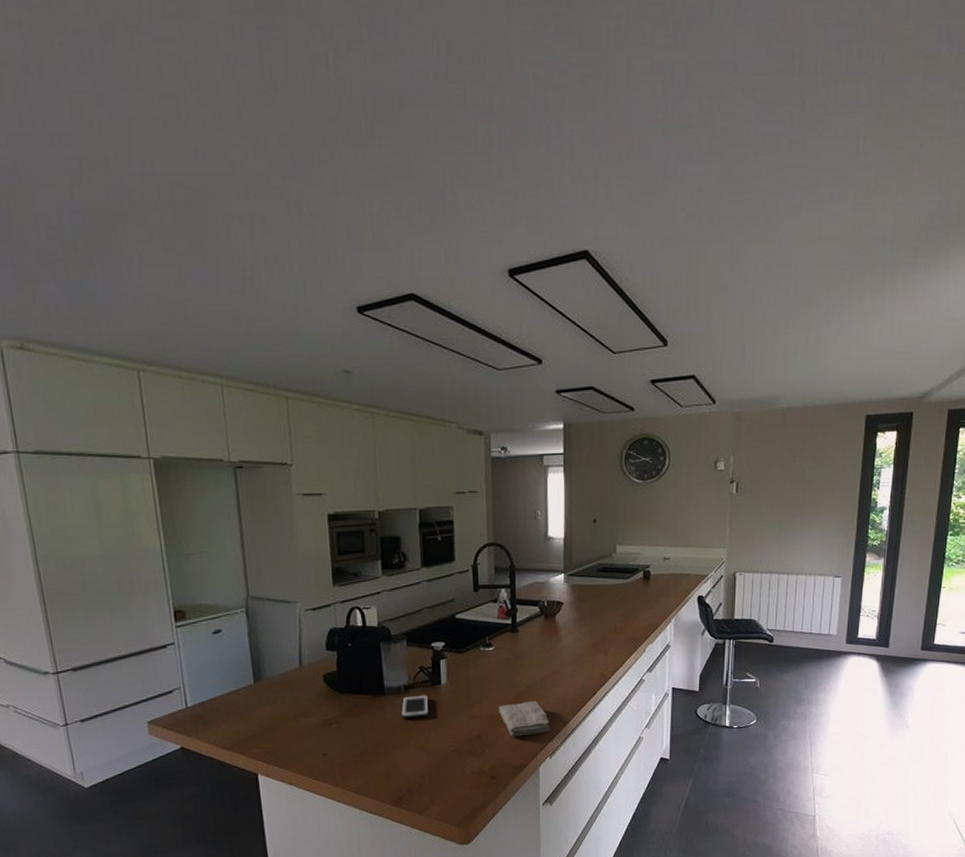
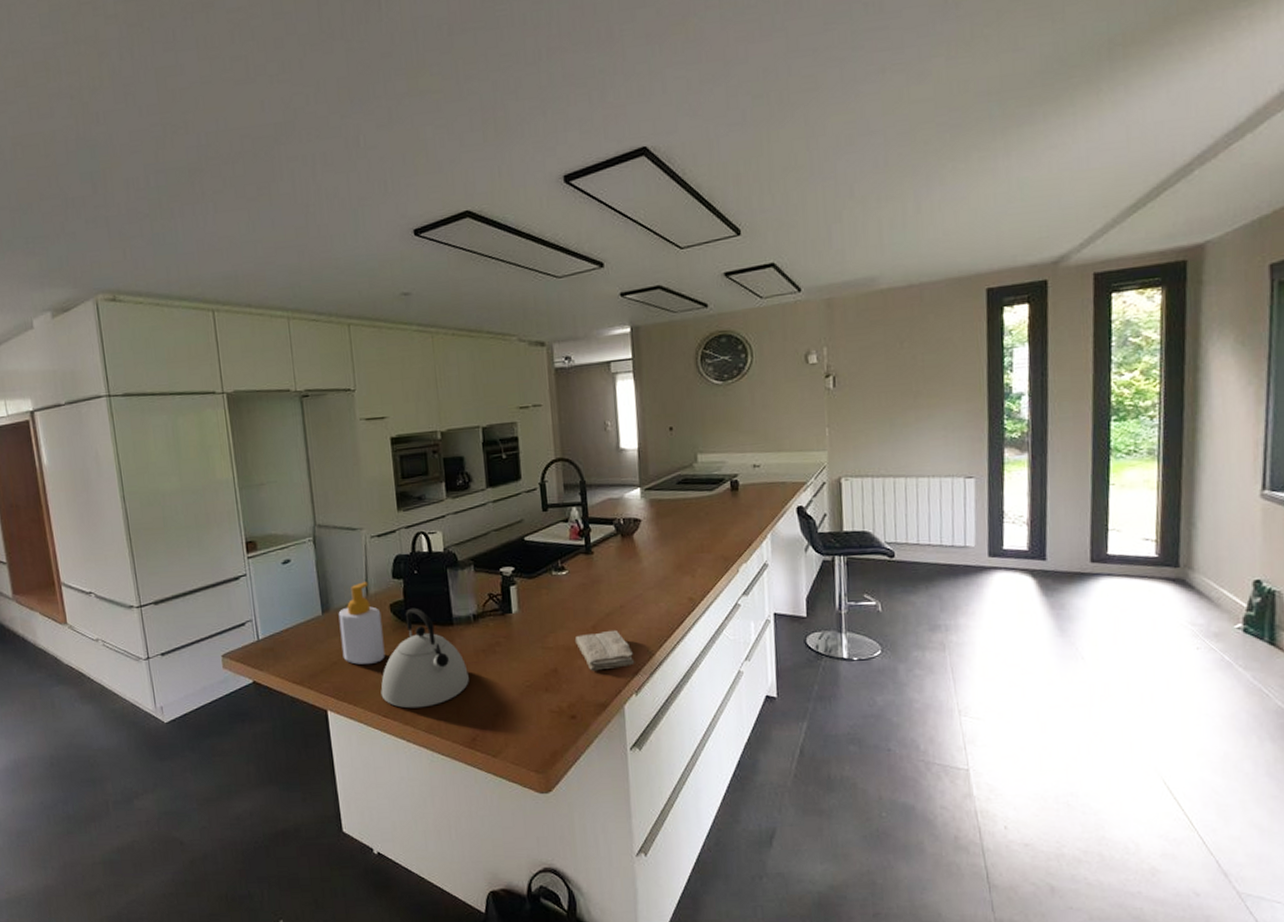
soap bottle: none [270,653,317,731] -> present [338,581,385,665]
kettle: none [312,678,398,772] -> present [381,607,469,709]
cell phone: present [401,695,429,719] -> none [471,624,500,651]

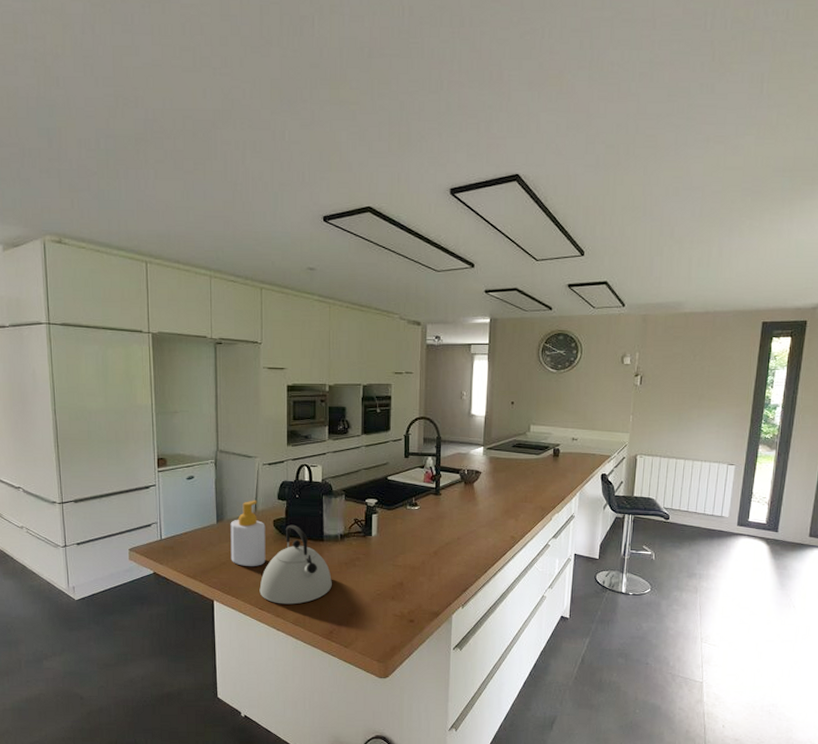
washcloth: present [574,630,635,671] -> none [419,556,464,587]

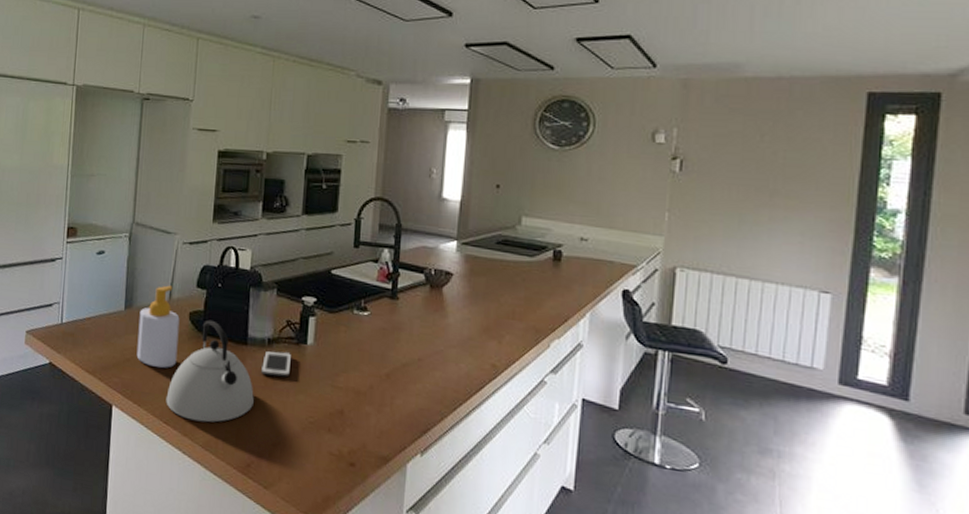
cell phone: none [336,543,361,564] -> present [261,350,292,378]

